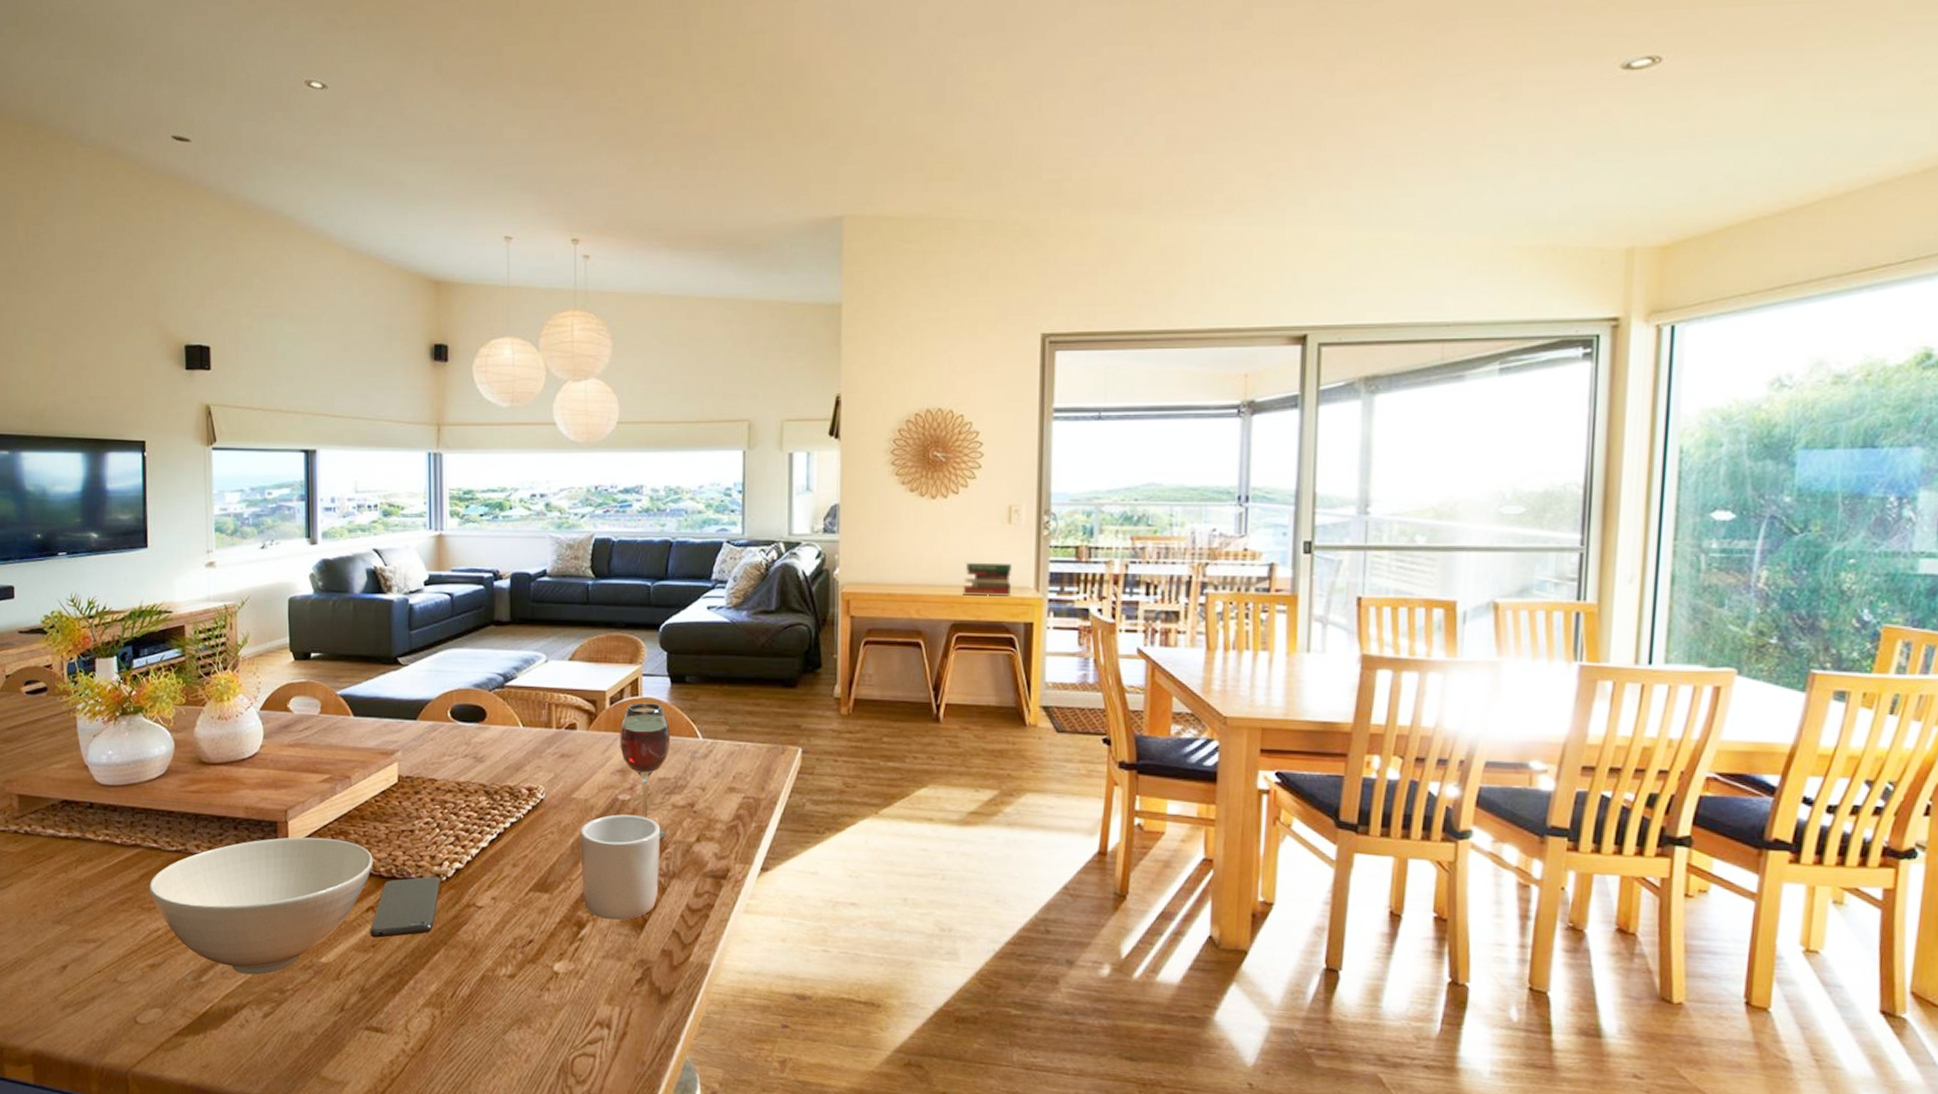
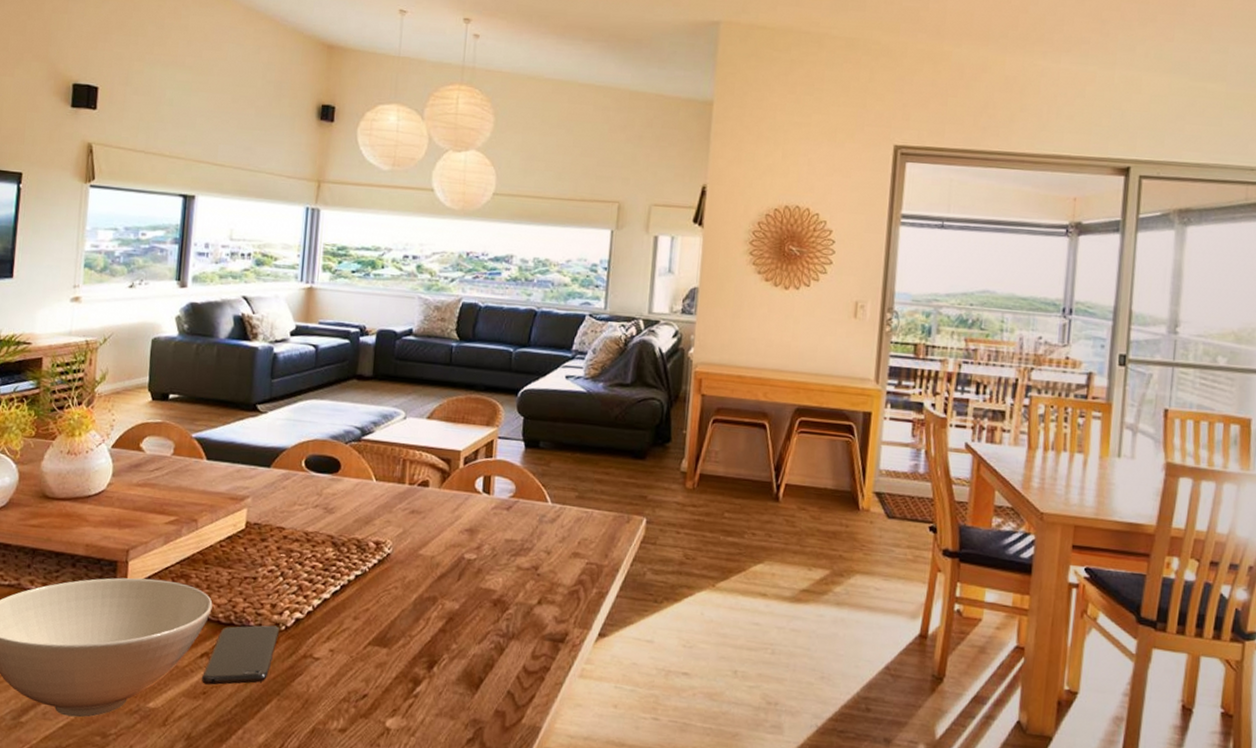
mug: present [580,814,661,921] -> none [421,573,504,679]
wineglass: present [620,703,671,840] -> none [470,464,521,601]
books: present [963,562,1011,596] -> none [808,351,855,386]

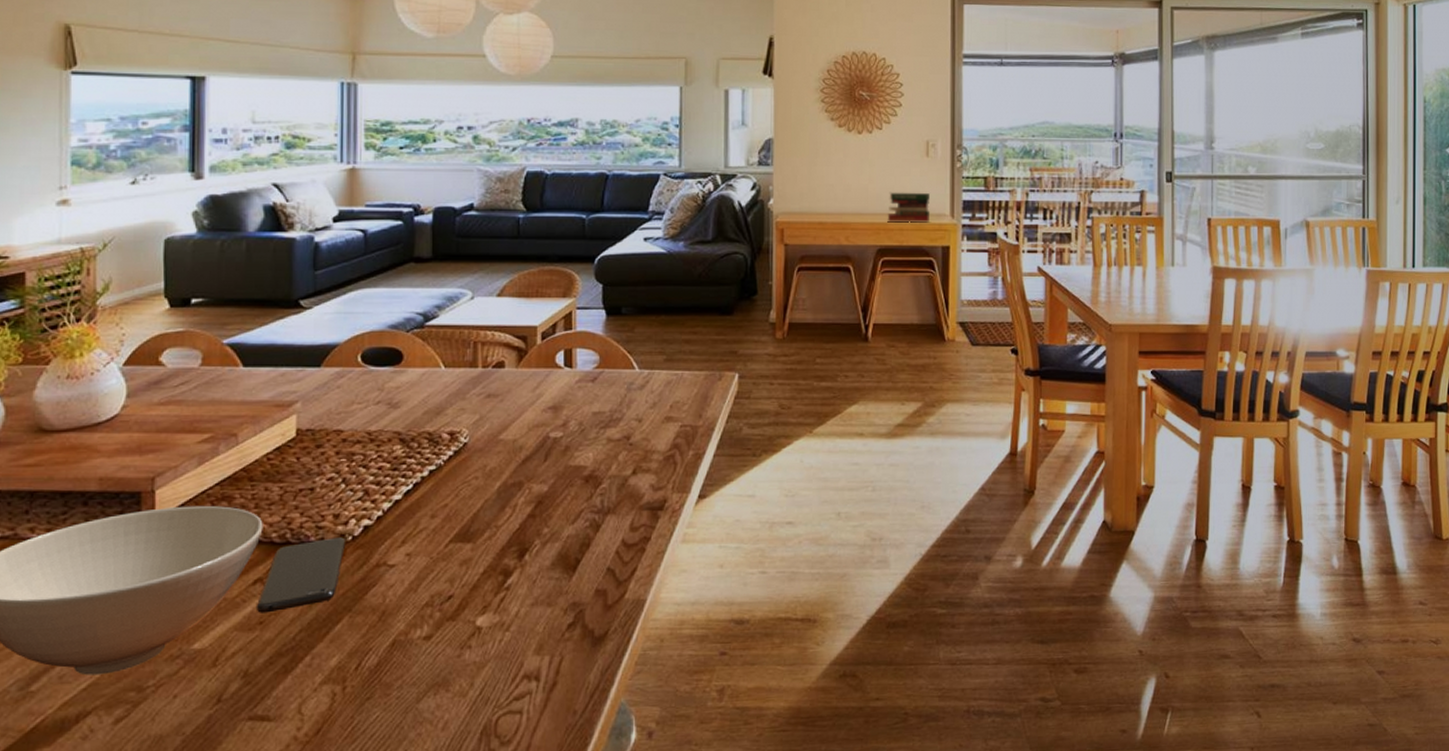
books: none [808,351,855,386] -> present [887,192,930,223]

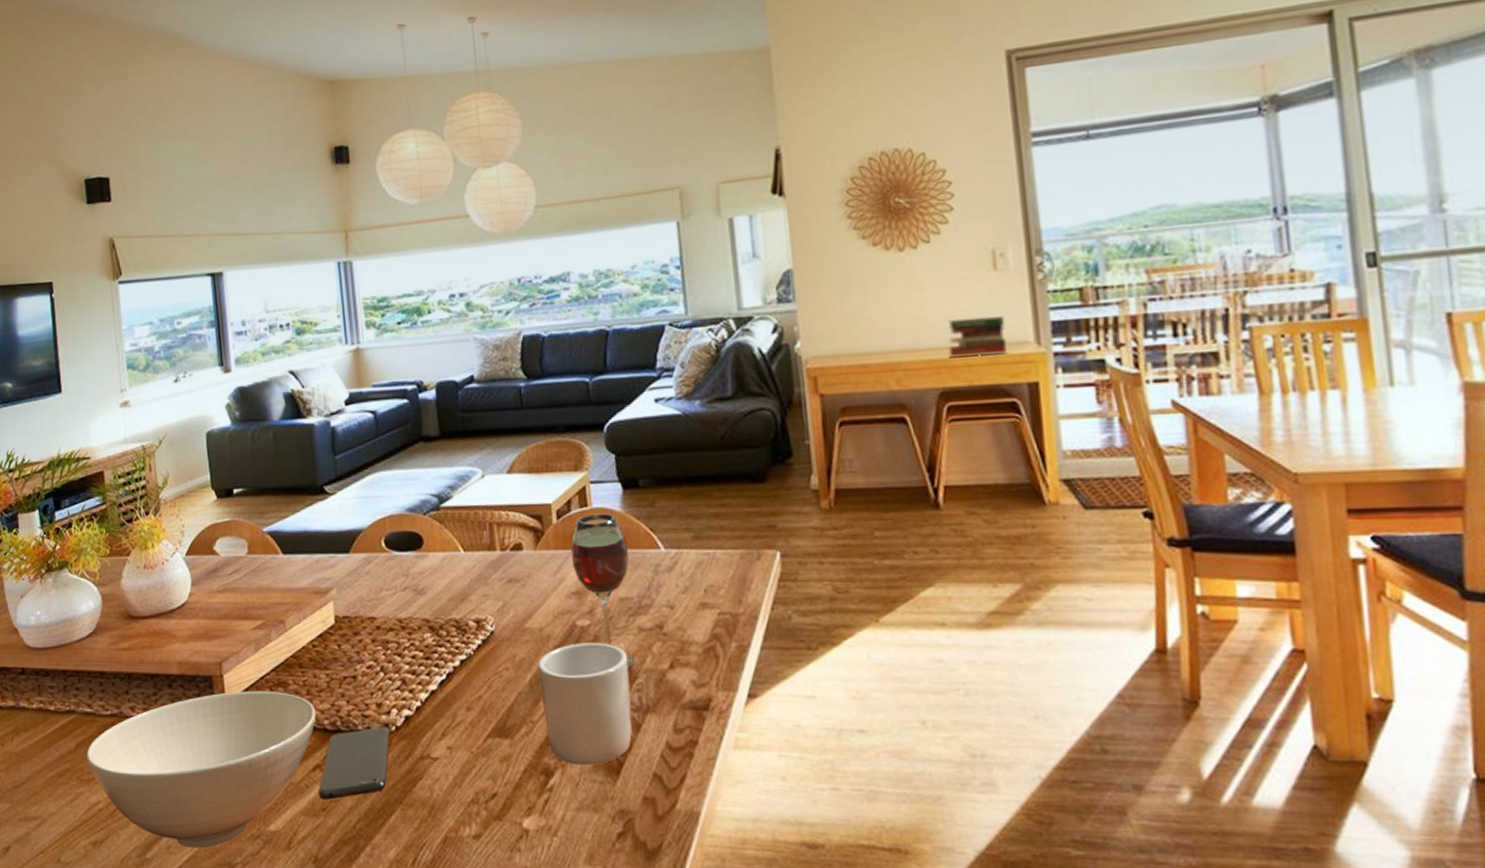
mug: none [508,452,595,565] -> present [538,643,633,766]
wineglass: none [552,336,606,476] -> present [571,513,635,670]

